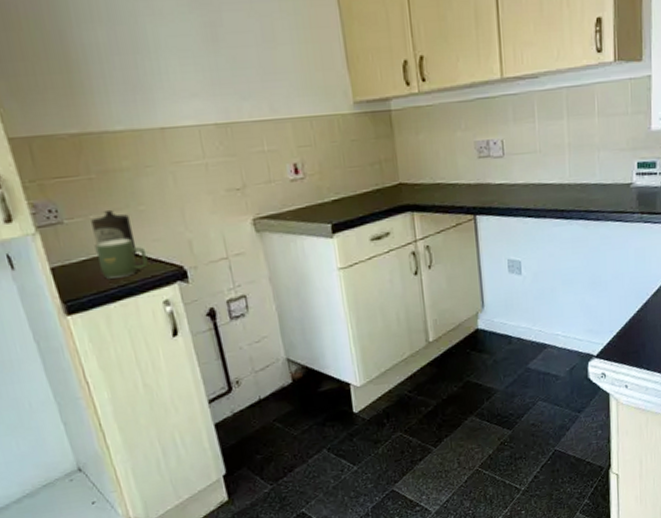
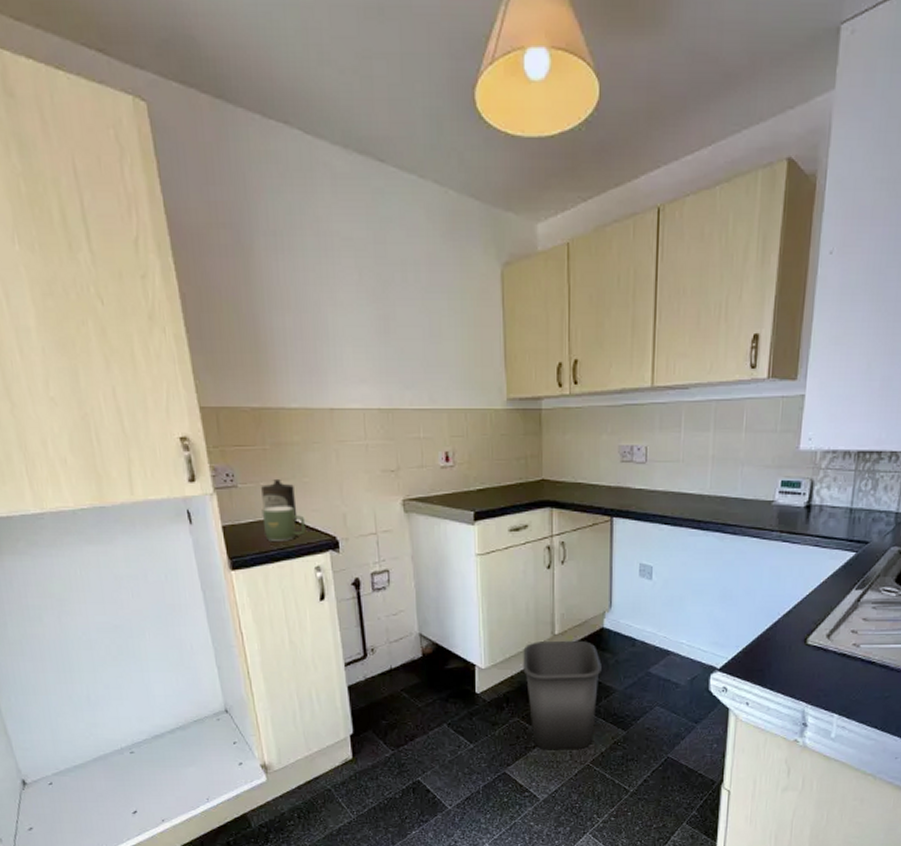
waste bin: none [398,344,481,462] -> present [523,640,602,750]

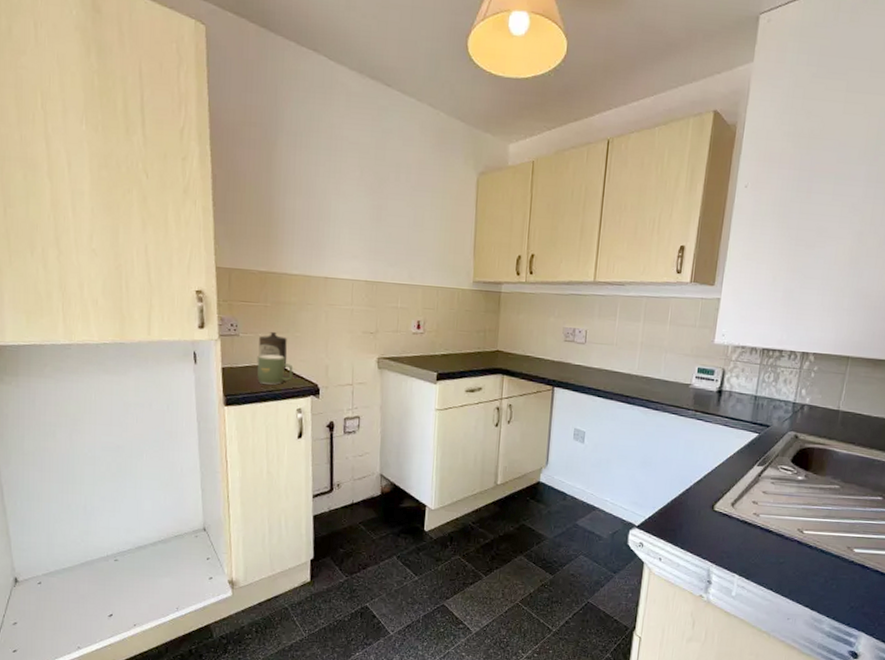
waste bin: present [523,640,602,750] -> none [467,489,536,589]

